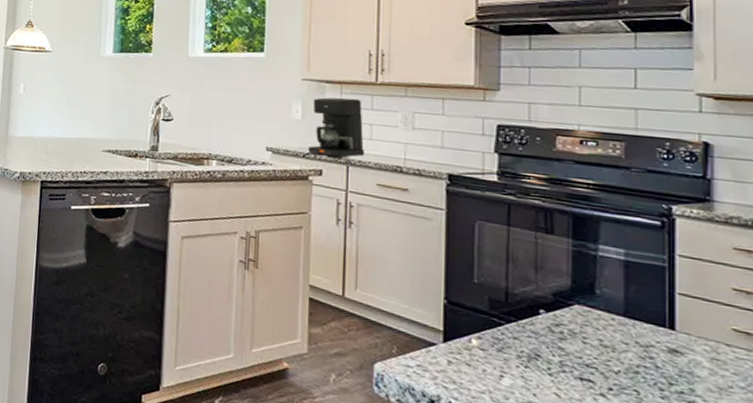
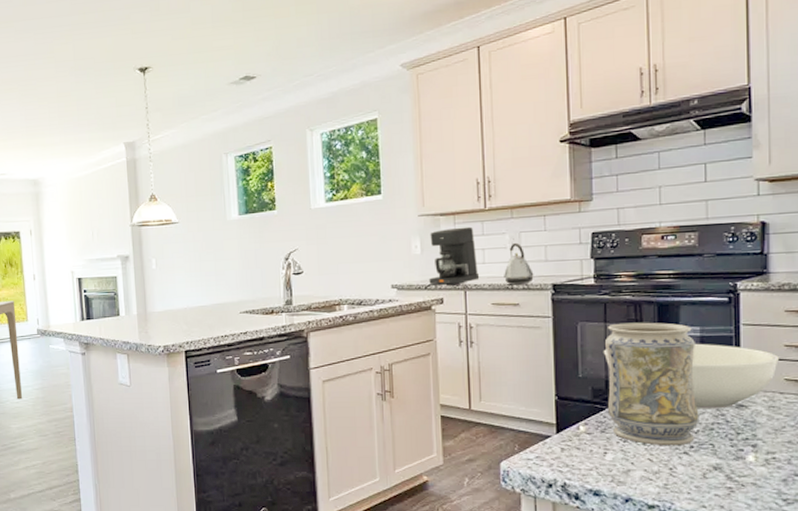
kettle: none [393,123,427,169] -> present [504,242,534,285]
bowl: none [504,256,725,351] -> present [603,343,779,409]
vase: none [506,229,621,385] -> present [605,322,699,446]

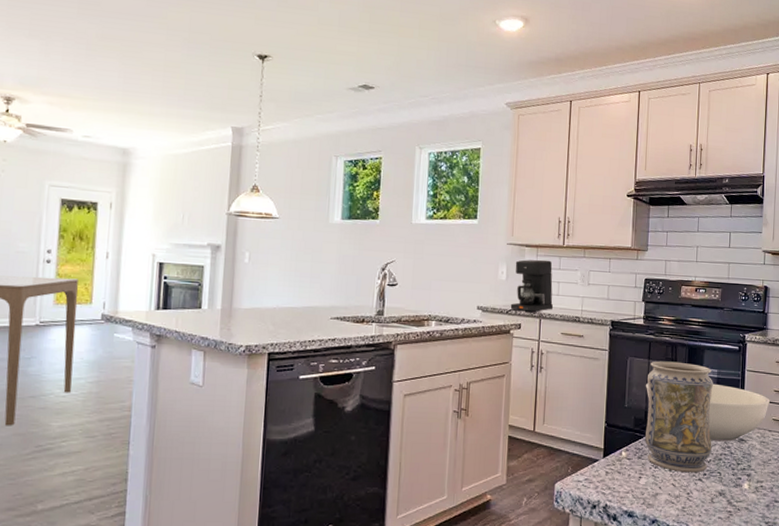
kettle: present [504,242,534,285] -> none [573,279,597,318]

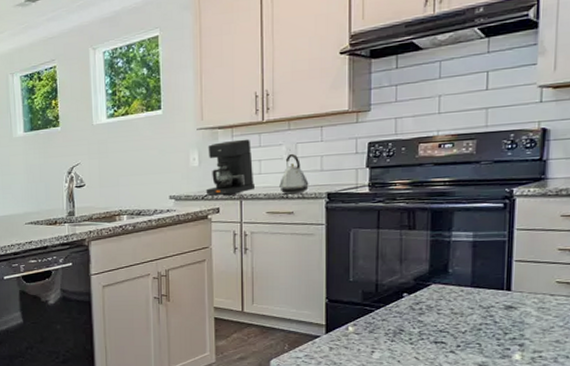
kettle: none [573,279,597,318] -> present [279,153,309,194]
vase: present [644,361,713,473] -> none [376,228,468,345]
bowl: present [645,383,770,442] -> none [374,248,552,311]

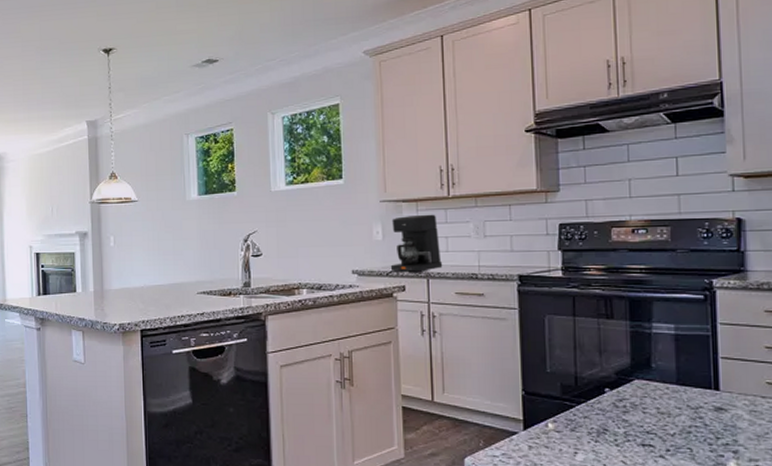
kettle: present [279,153,309,194] -> none [468,231,499,275]

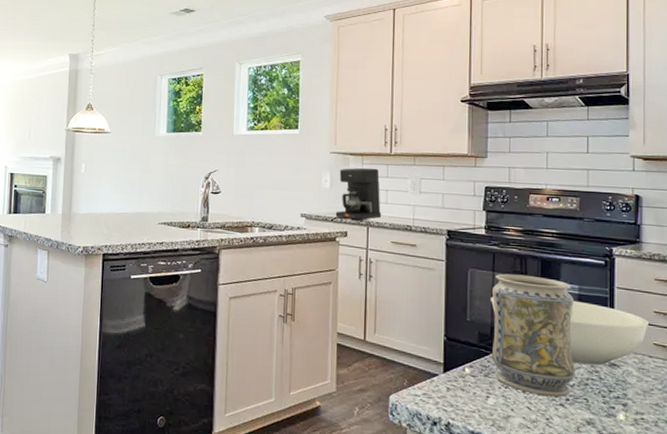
bowl: none [572,341,759,411] -> present [490,297,649,366]
vase: none [574,317,676,449] -> present [491,273,575,397]

